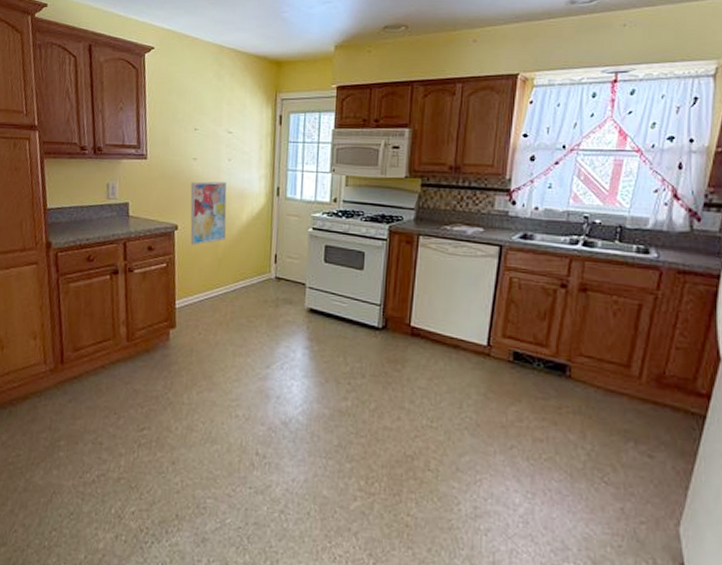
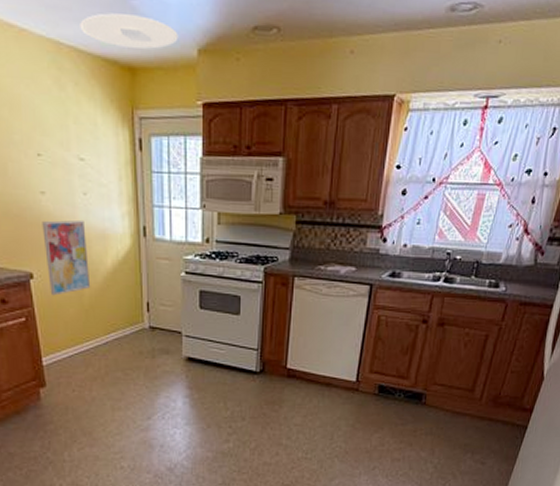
ceiling light: none [239,23,319,47] -> present [80,13,178,49]

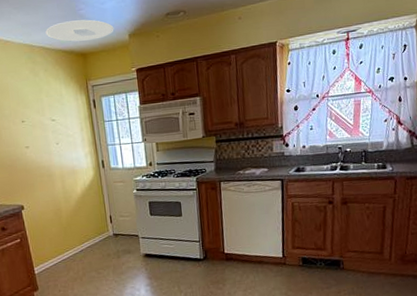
wall art: present [42,219,91,296] -> none [28,162,67,220]

